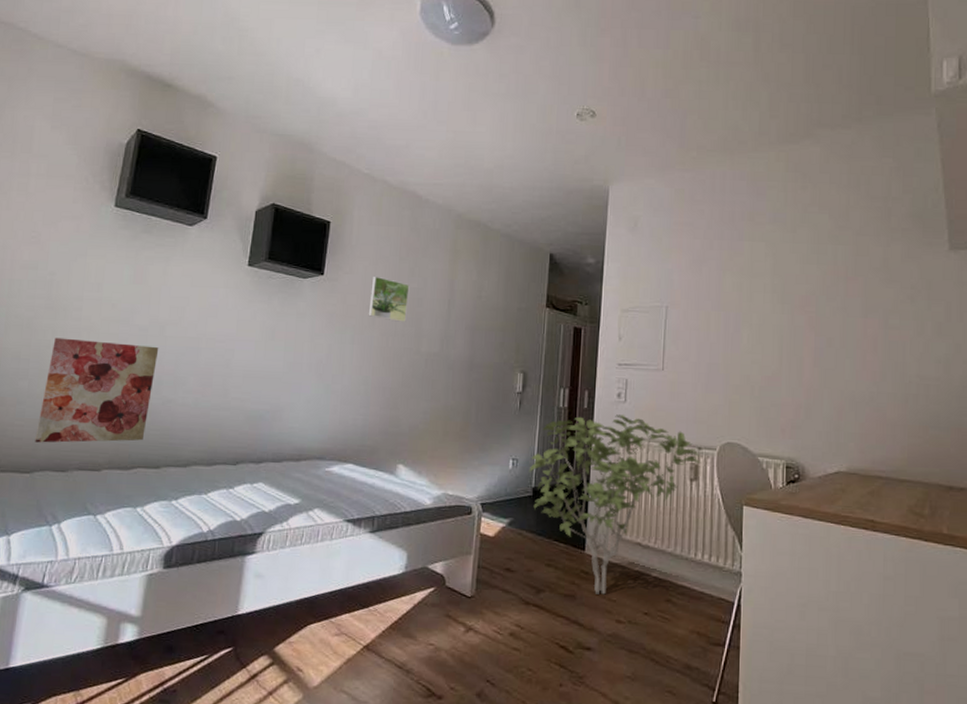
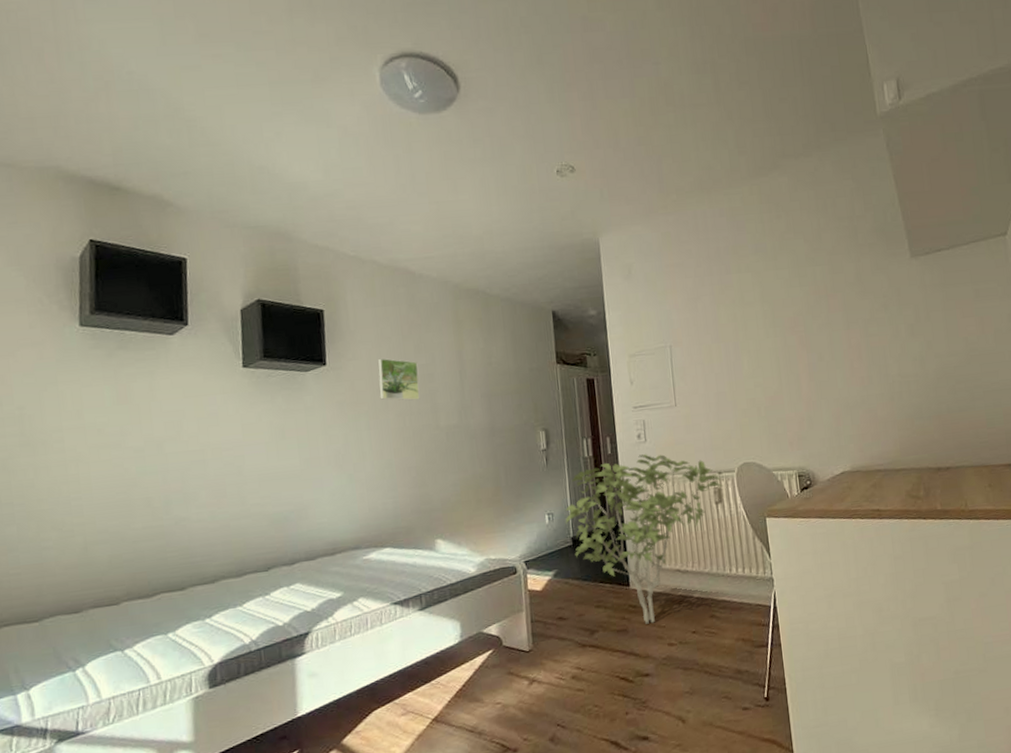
wall art: present [35,337,159,443] -> none [36,466,162,589]

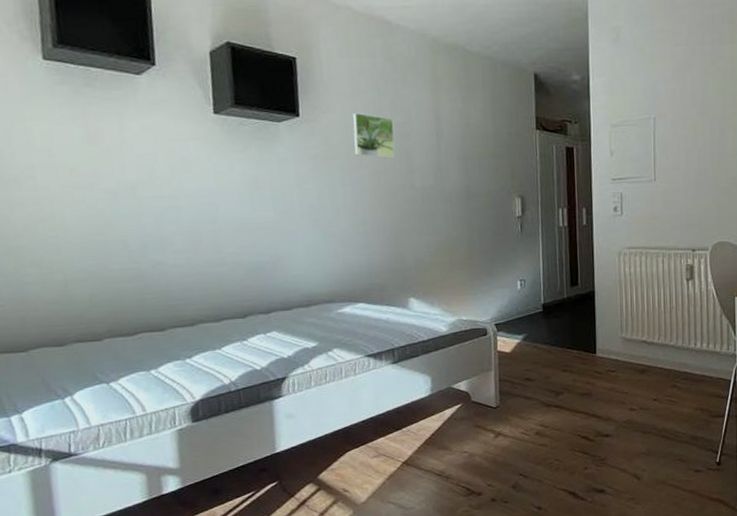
shrub: present [565,454,724,624] -> none [537,227,696,390]

